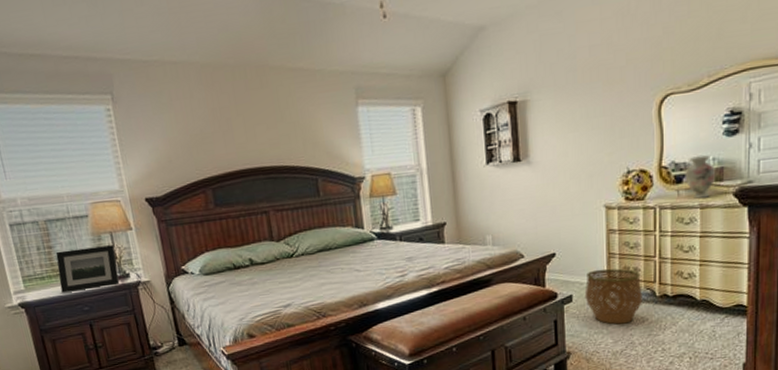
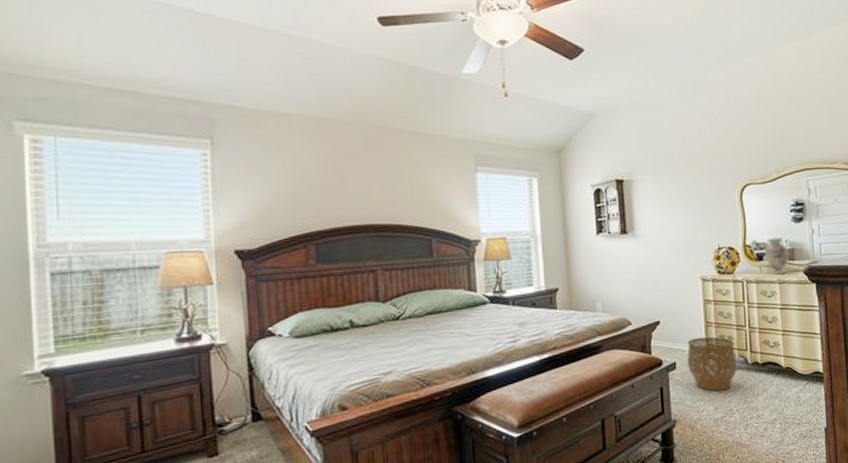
picture frame: present [55,245,120,293] -> none [106,301,188,357]

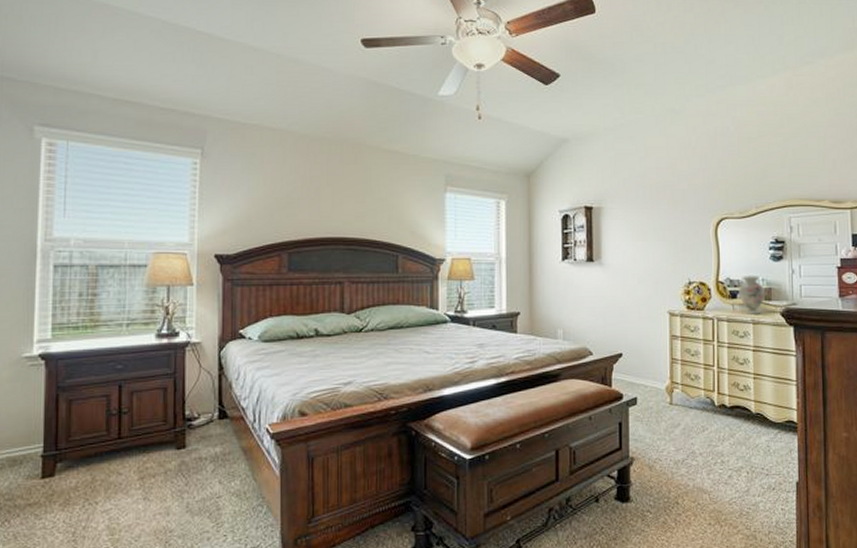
basket: present [687,336,738,392] -> none [649,373,703,432]

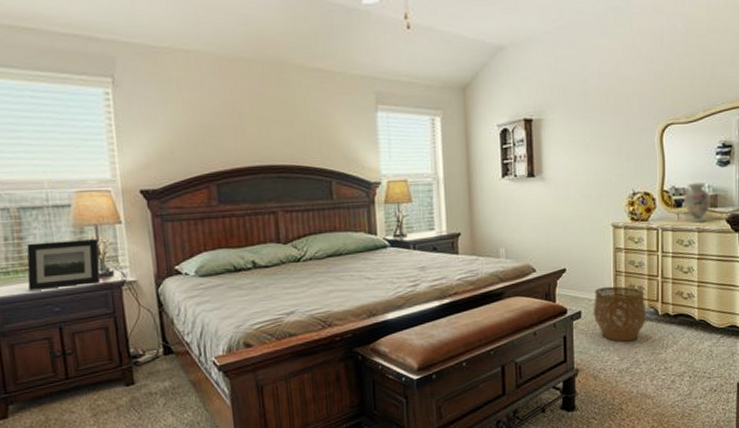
picture frame: none [95,299,170,346] -> present [26,239,101,290]
basket: none [649,373,703,432] -> present [593,286,647,342]

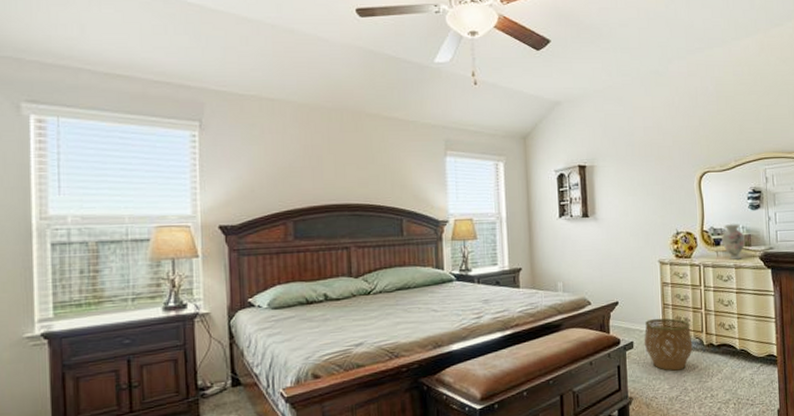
picture frame: present [26,239,101,290] -> none [100,272,175,323]

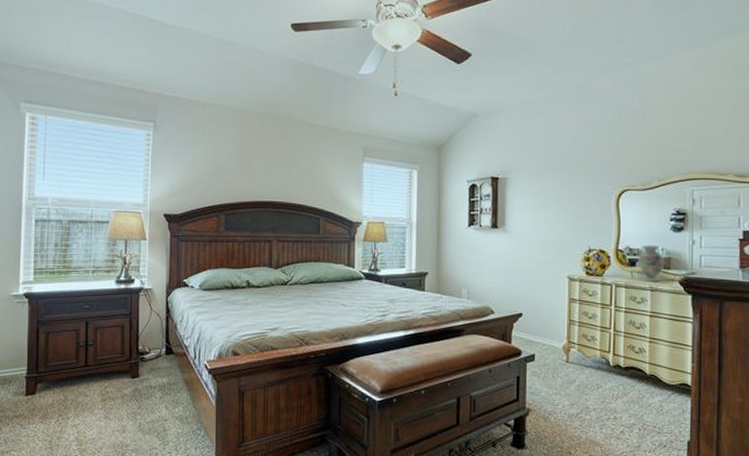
basket: present [644,318,693,371] -> none [546,333,598,388]

